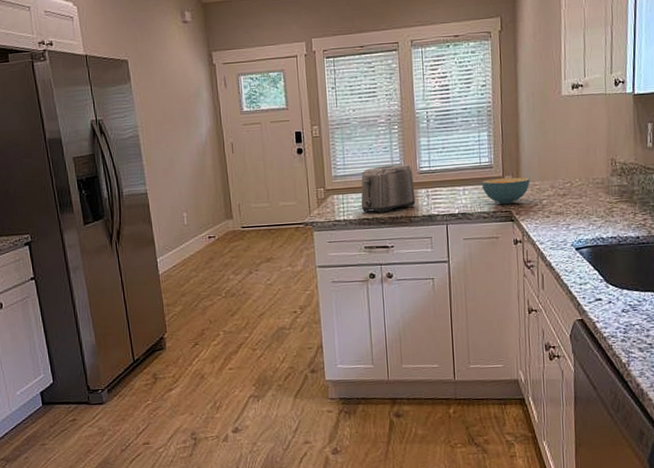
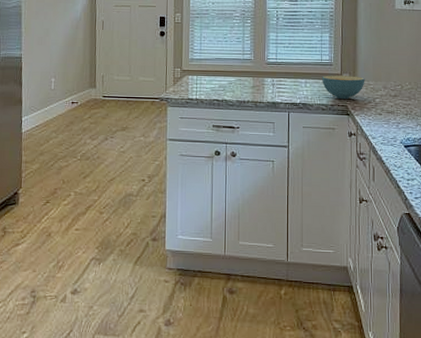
toaster: present [361,164,416,213] -> none [212,54,262,96]

